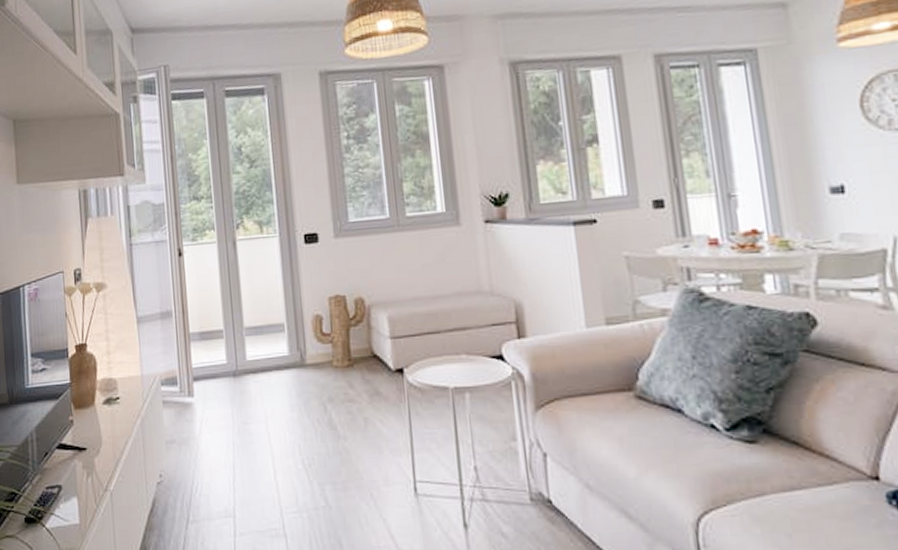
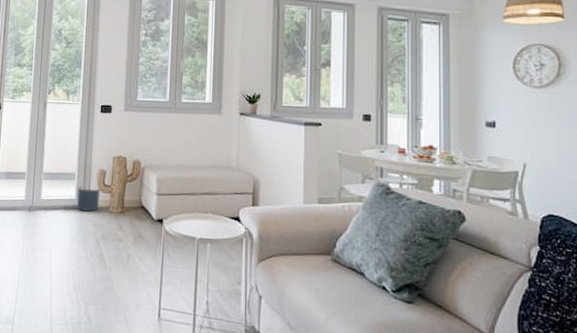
planter: none [289,338,321,370] -> present [76,186,101,212]

